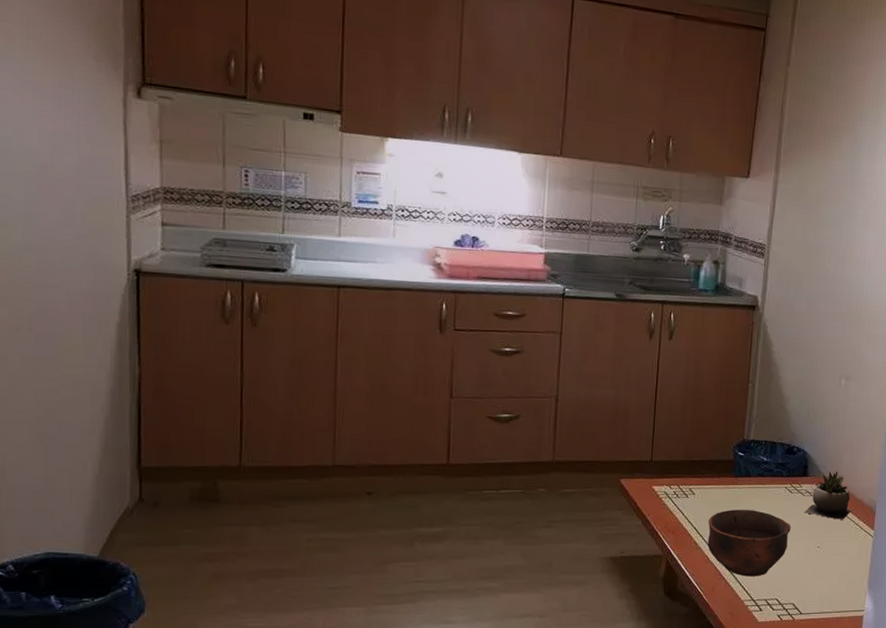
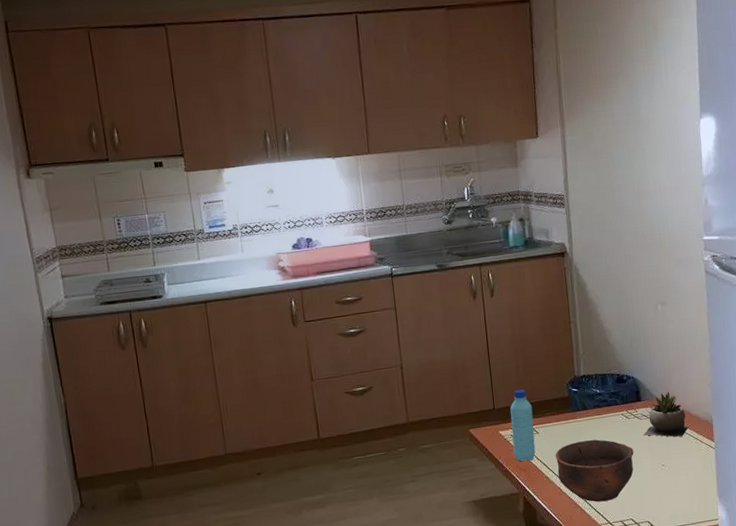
water bottle: none [664,444,693,523] -> present [510,389,536,461]

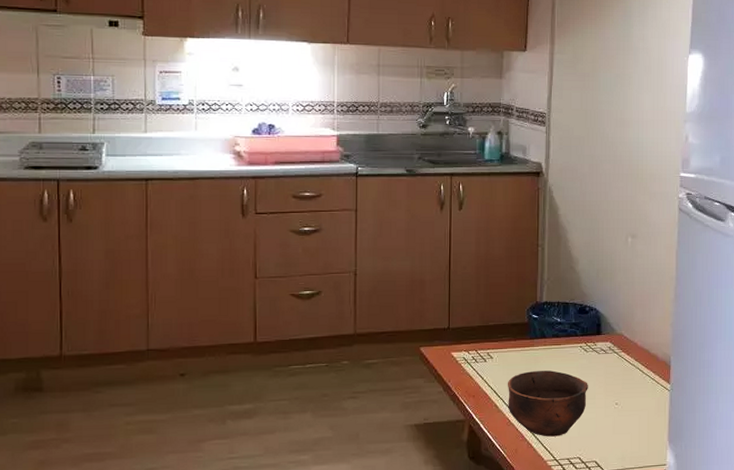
water bottle: present [510,389,536,461] -> none [465,310,489,387]
succulent plant: present [644,391,689,438] -> none [600,327,647,377]

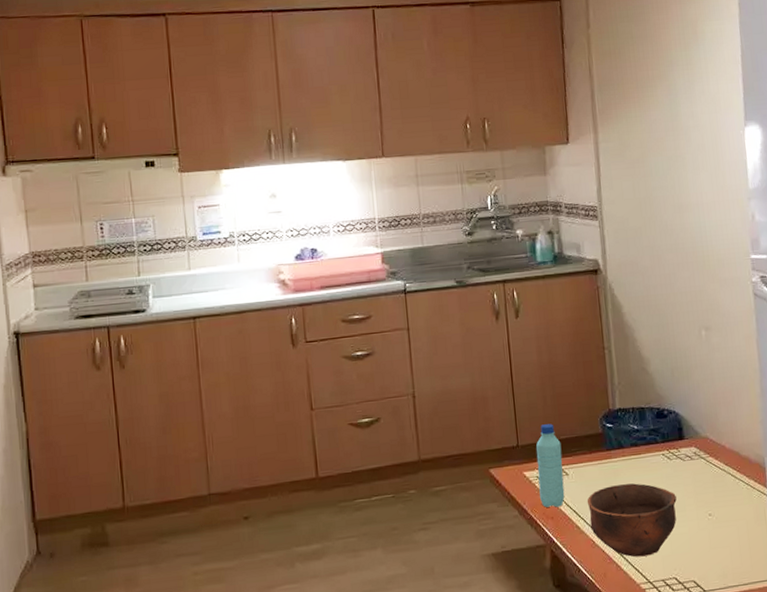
water bottle: none [465,310,489,387] -> present [536,424,565,507]

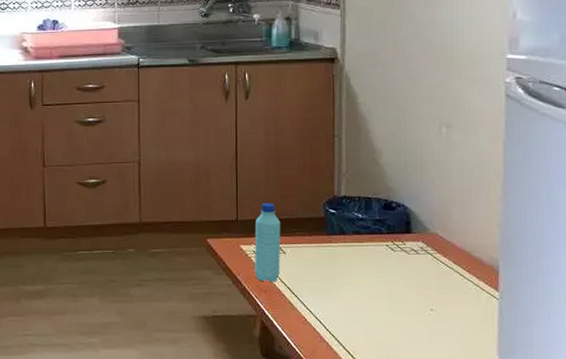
bowl: present [587,483,677,558] -> none [302,269,397,340]

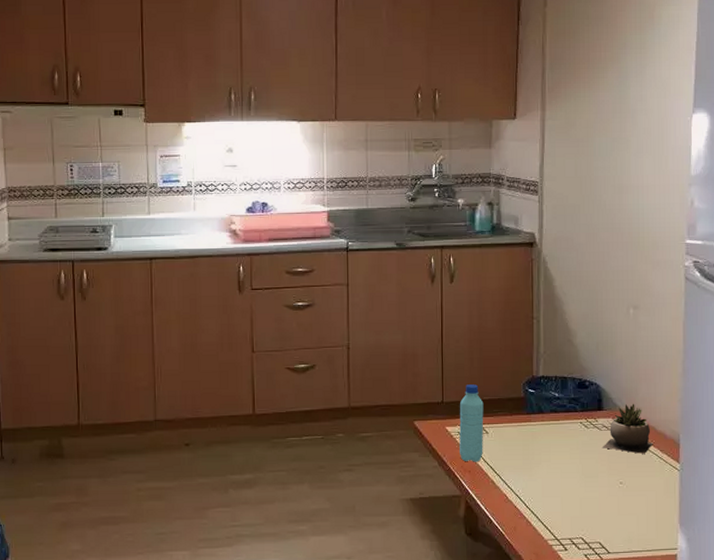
succulent plant: none [411,227,469,281] -> present [603,403,653,455]

